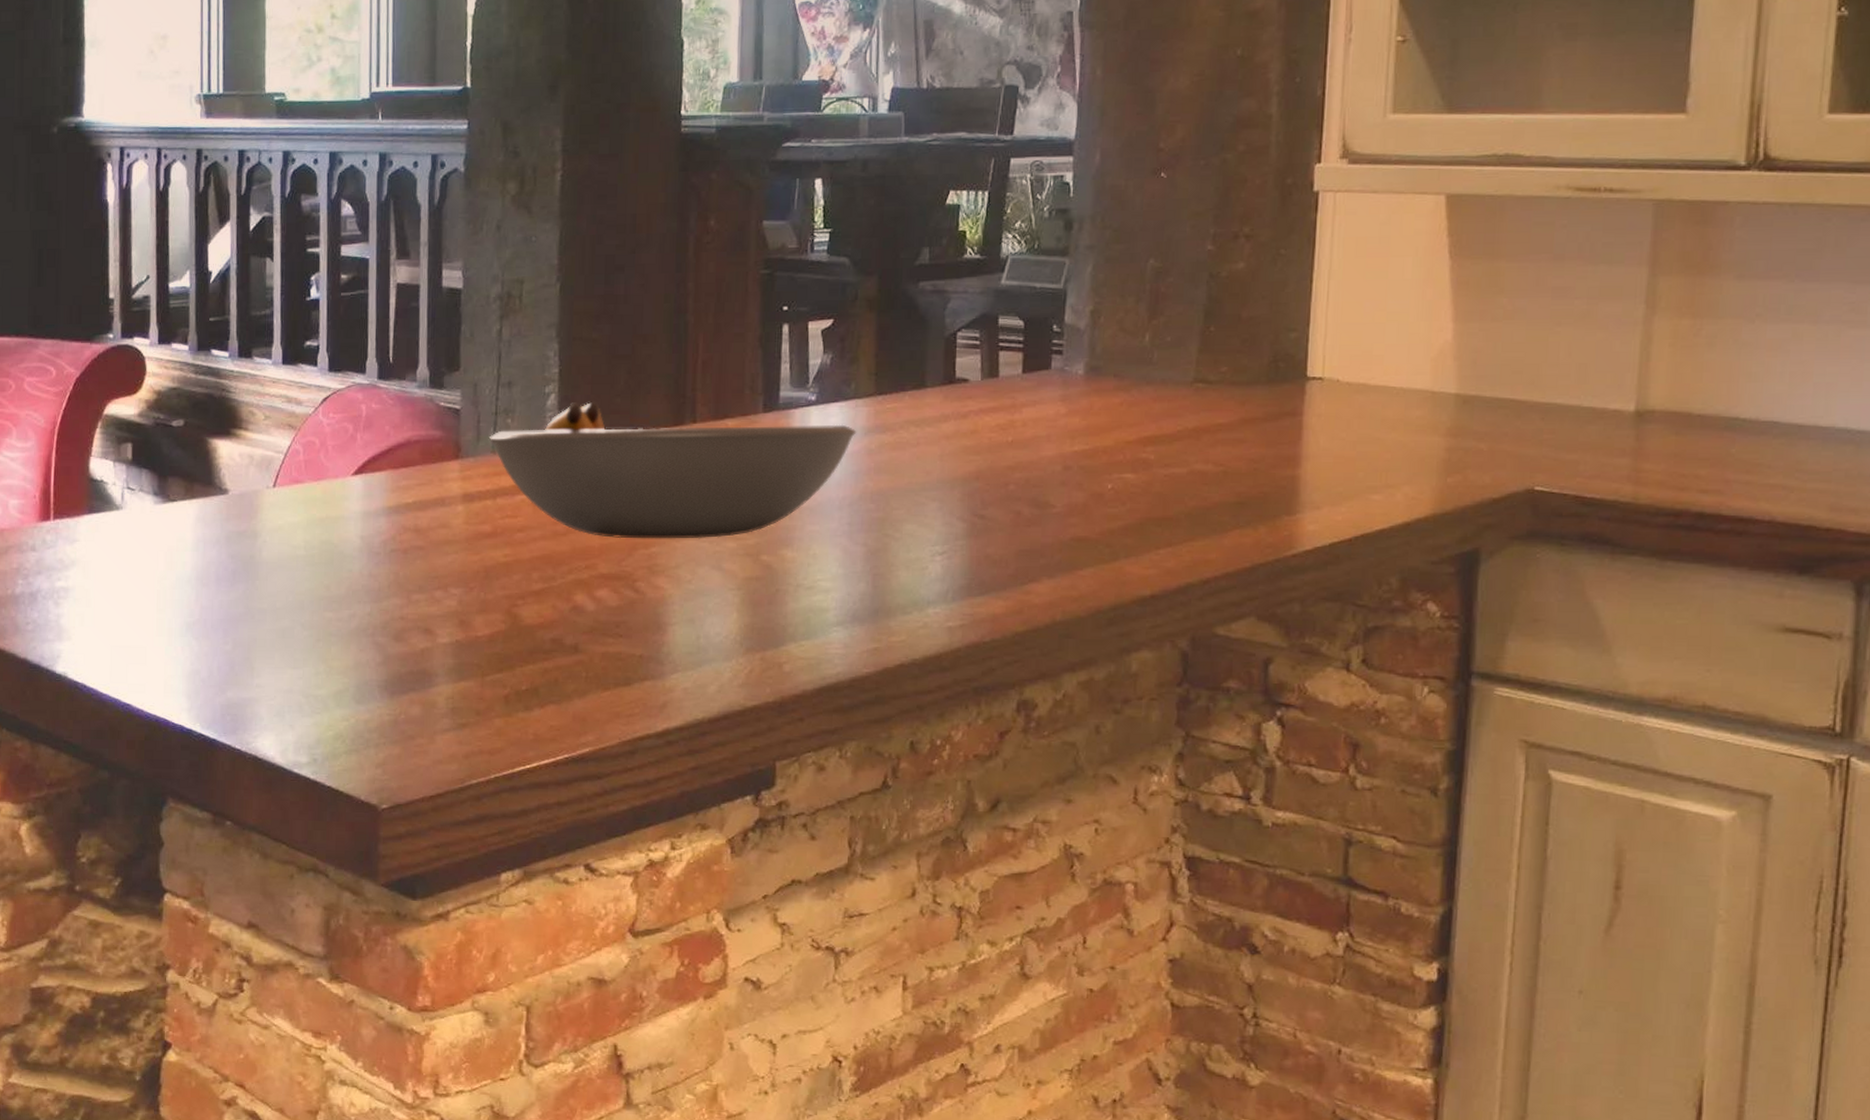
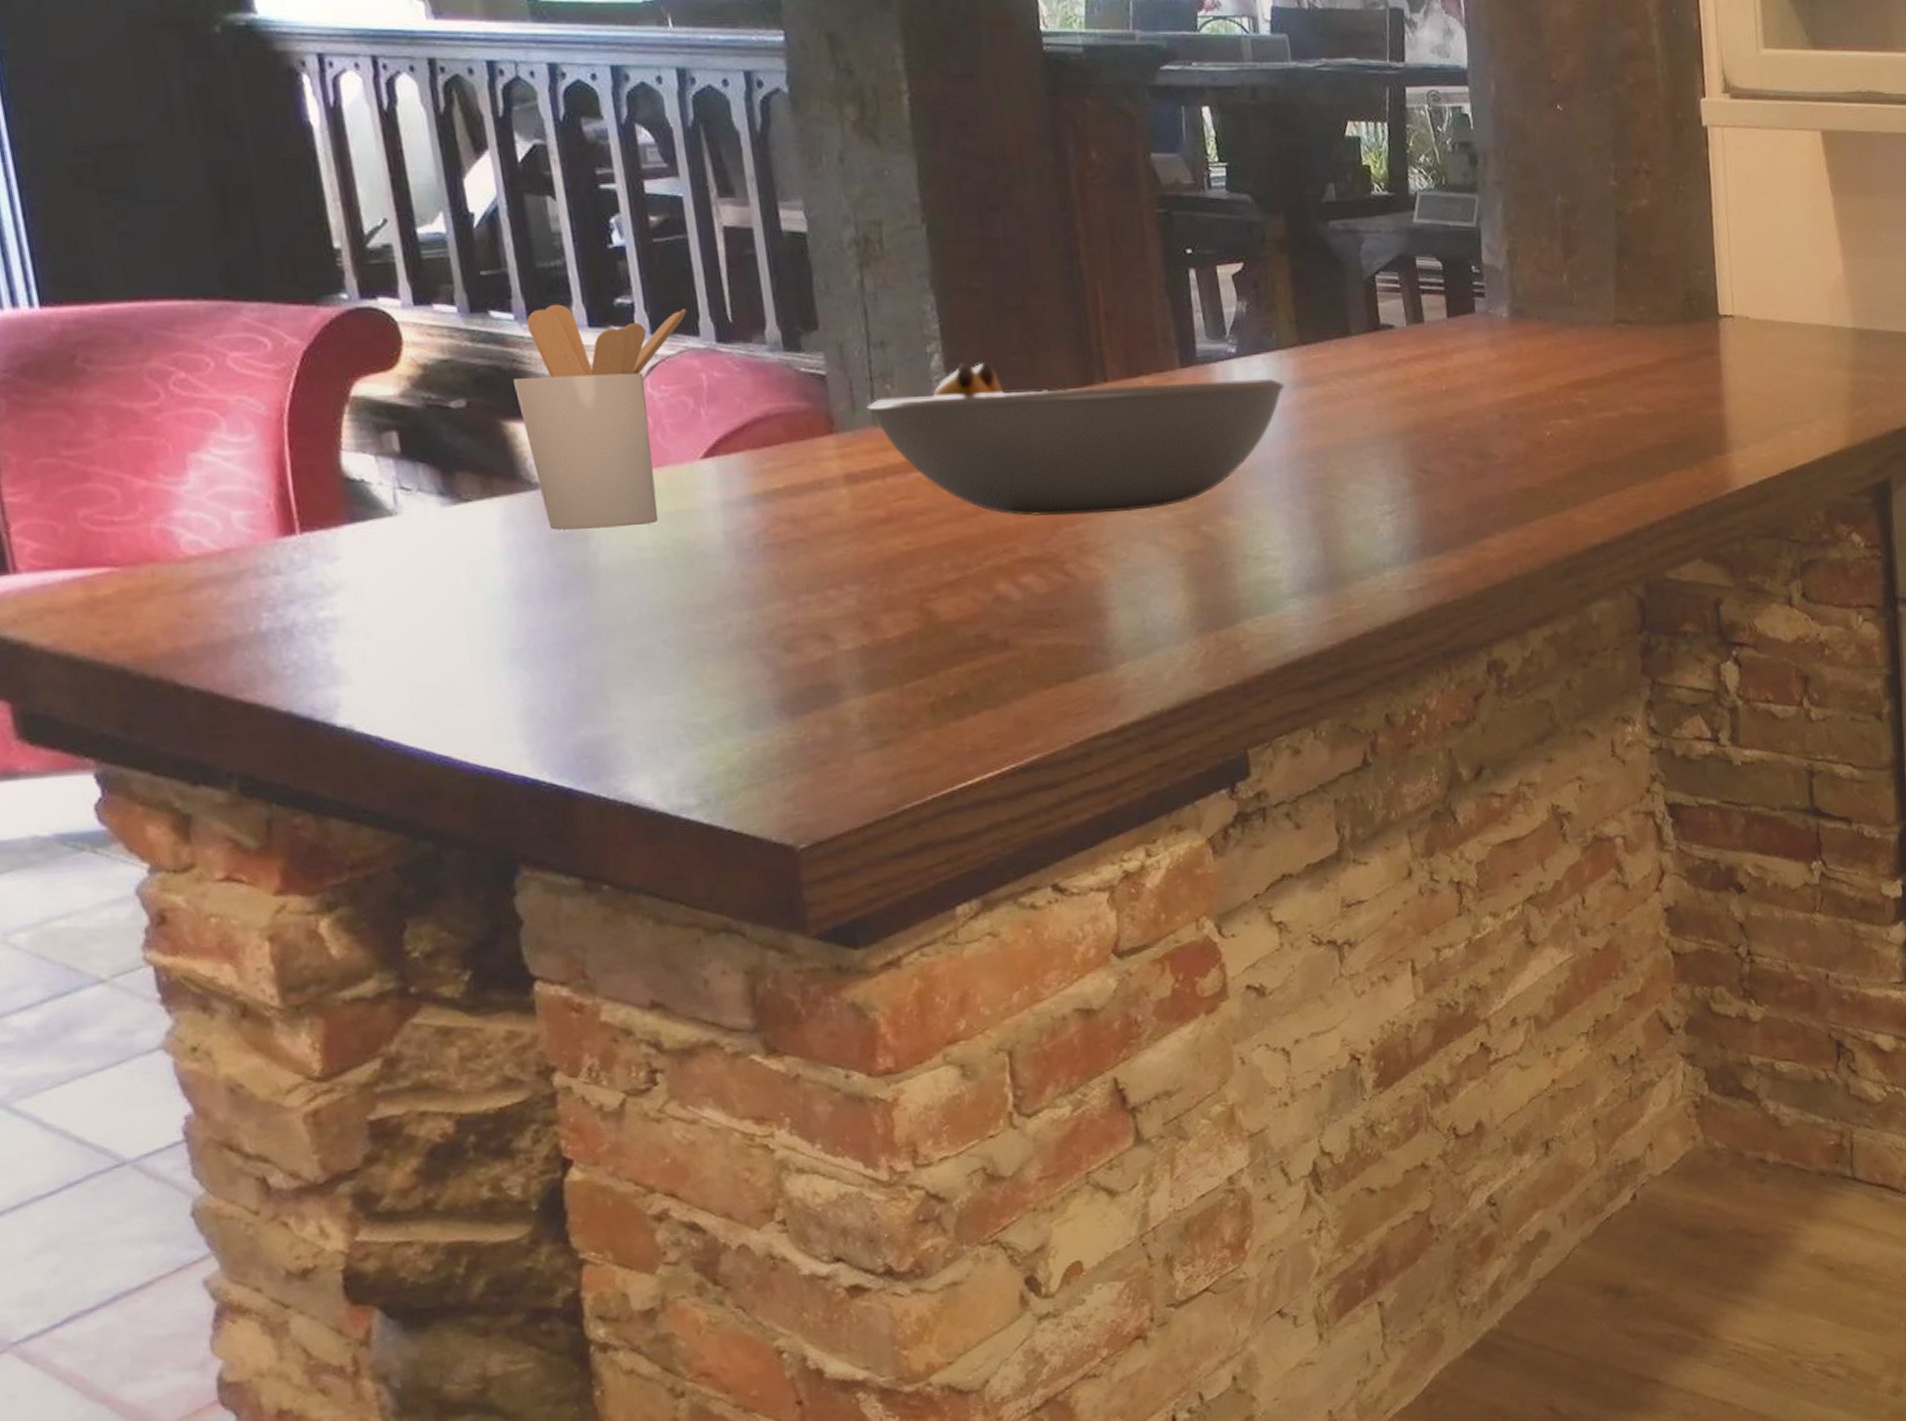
utensil holder: none [221,345,358,528] -> present [514,304,687,530]

